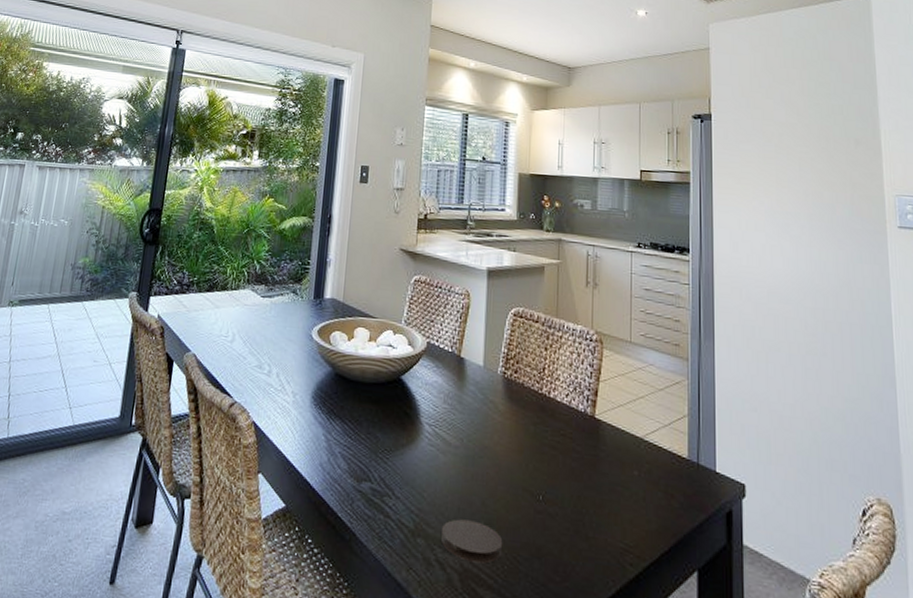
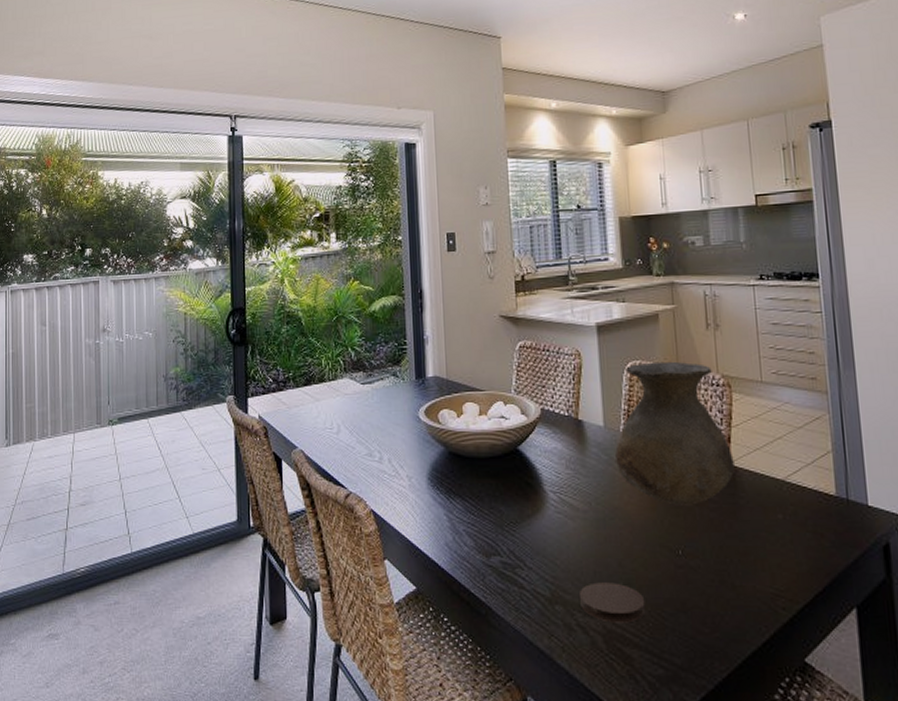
vase: none [491,310,599,453] -> present [615,361,735,505]

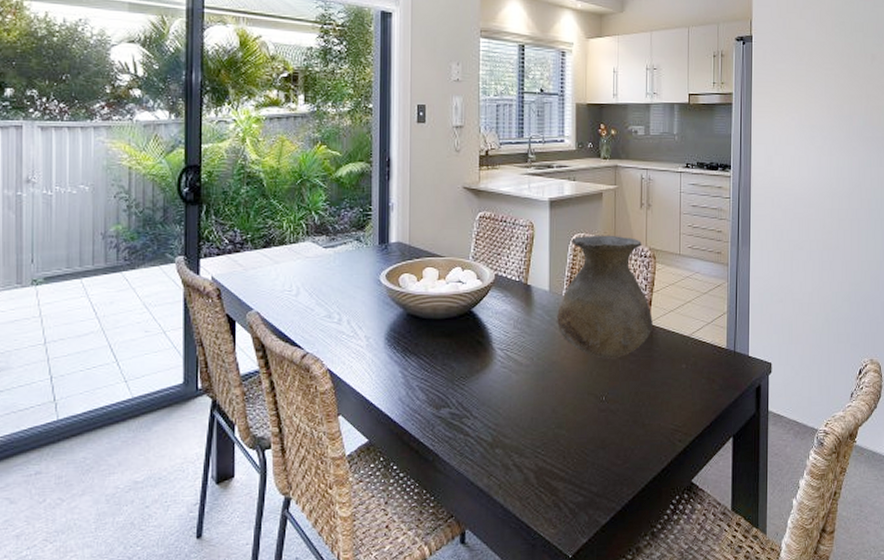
coaster: present [578,582,646,623] -> none [516,426,572,461]

